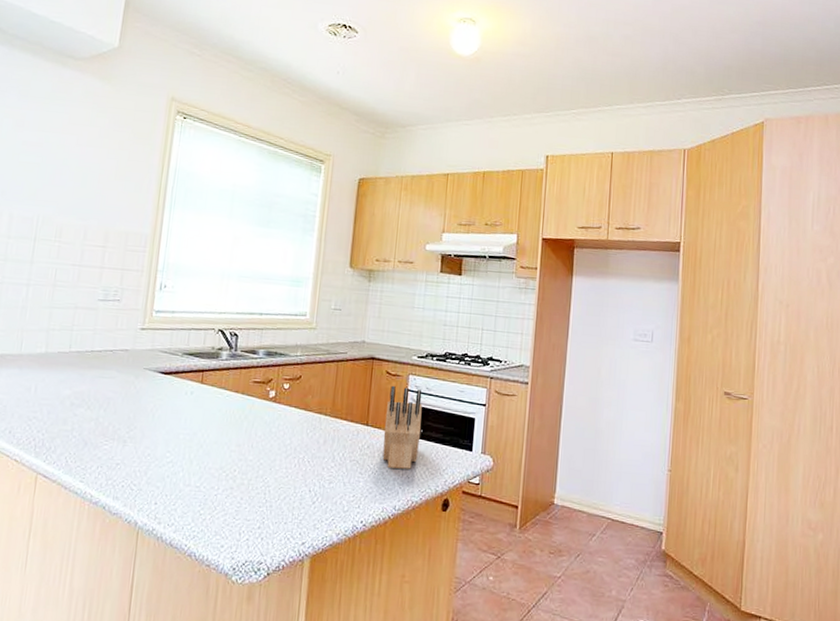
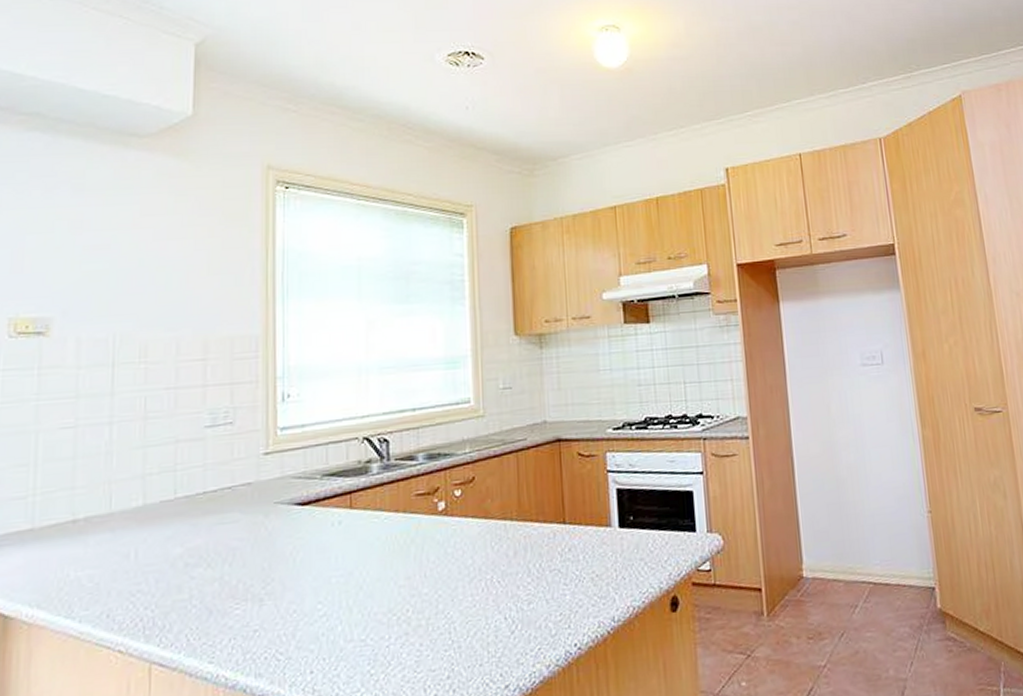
knife block: present [382,385,423,469] -> none [584,468,632,571]

